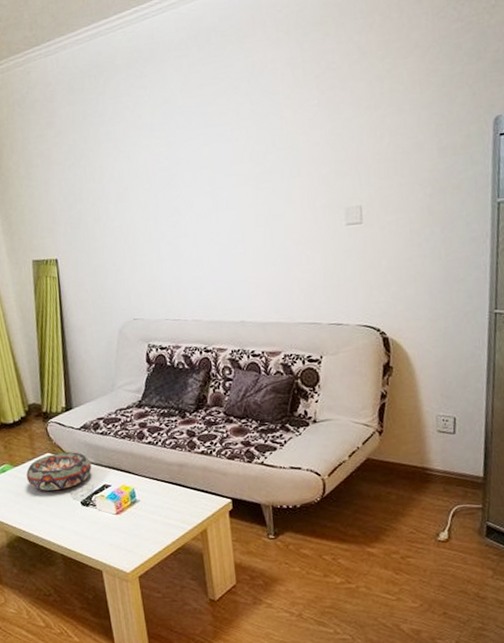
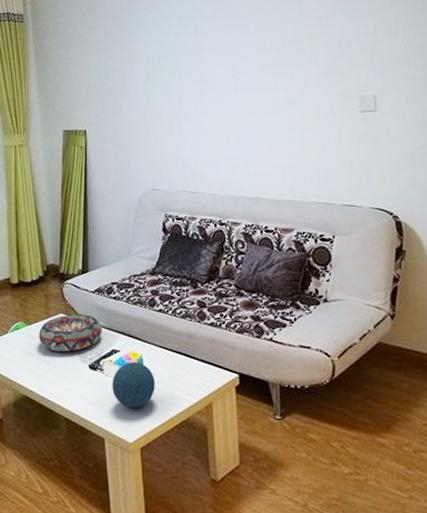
decorative orb: none [105,494,150,540] -> present [112,361,155,408]

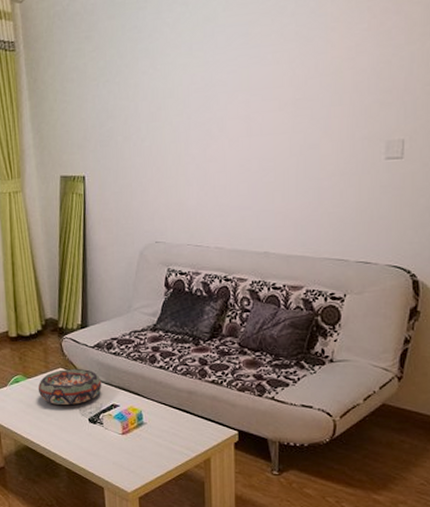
decorative orb: present [112,361,155,408] -> none [111,416,154,460]

